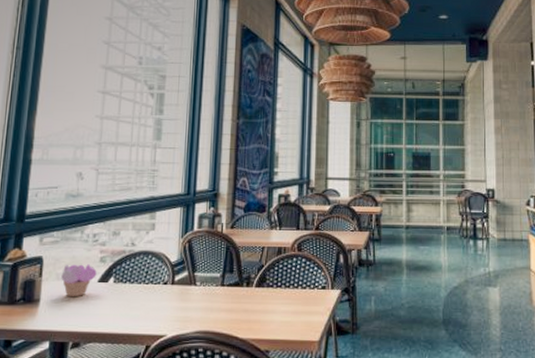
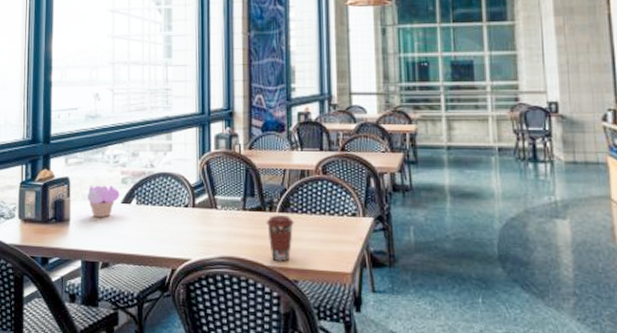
coffee cup: none [242,290,269,333] -> present [266,215,294,261]

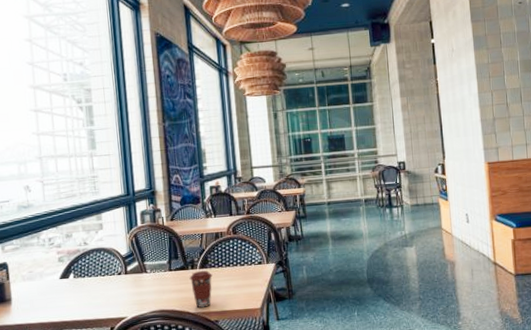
succulent plant: present [87,185,120,218] -> none [26,265,58,294]

